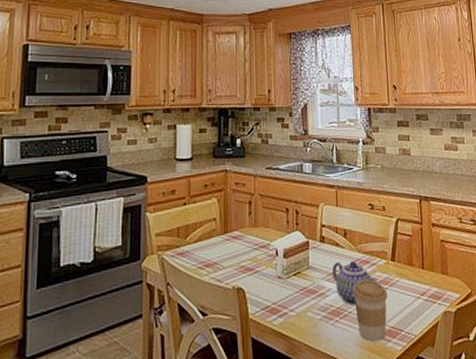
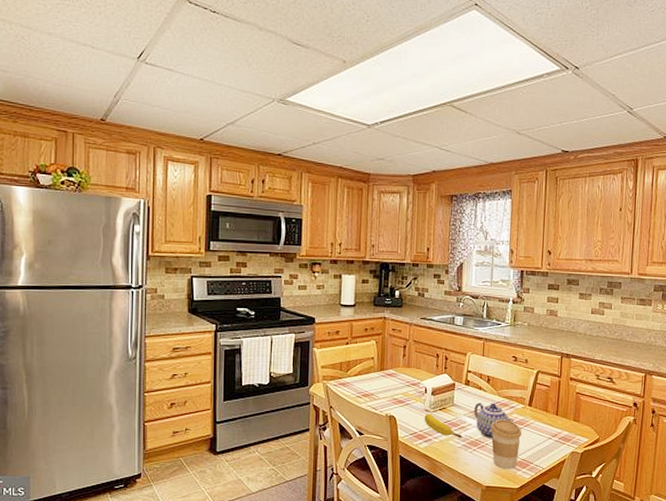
fruit: none [277,281,322,309] -> present [424,413,462,439]

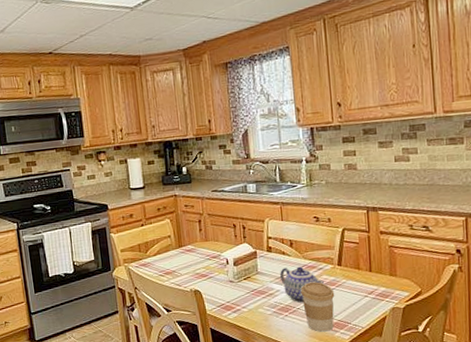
fruit: present [424,413,462,439] -> none [229,284,272,306]

